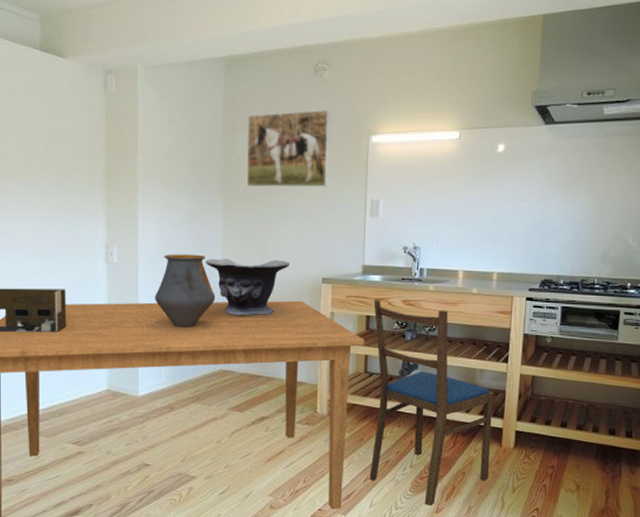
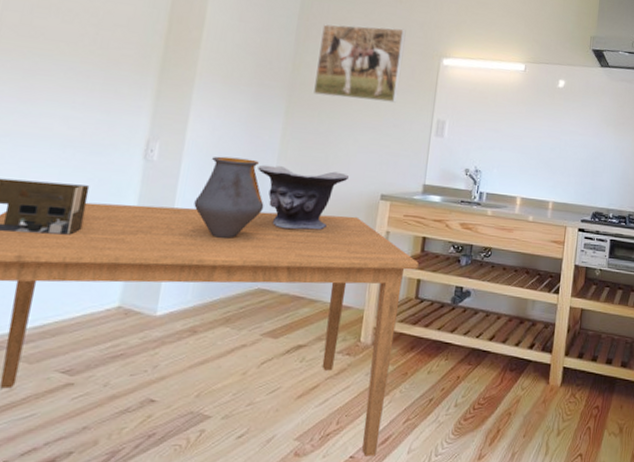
dining chair: present [369,299,493,507] -> none [410,220,543,452]

